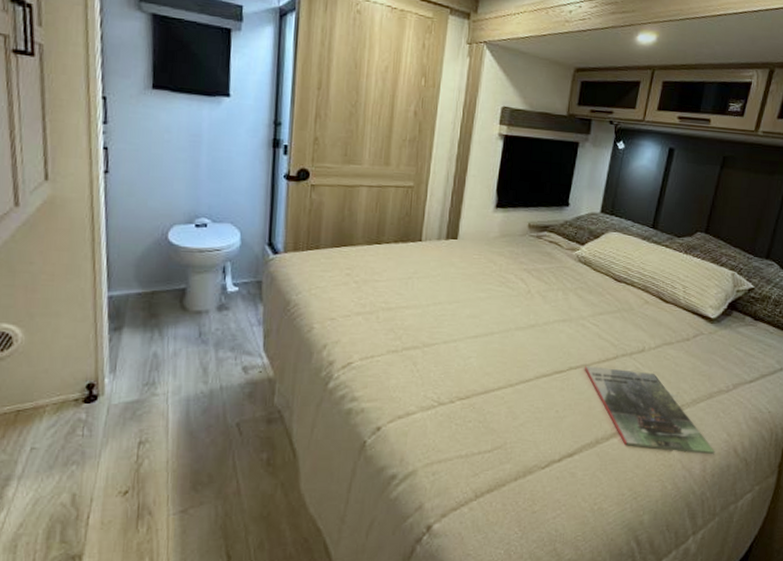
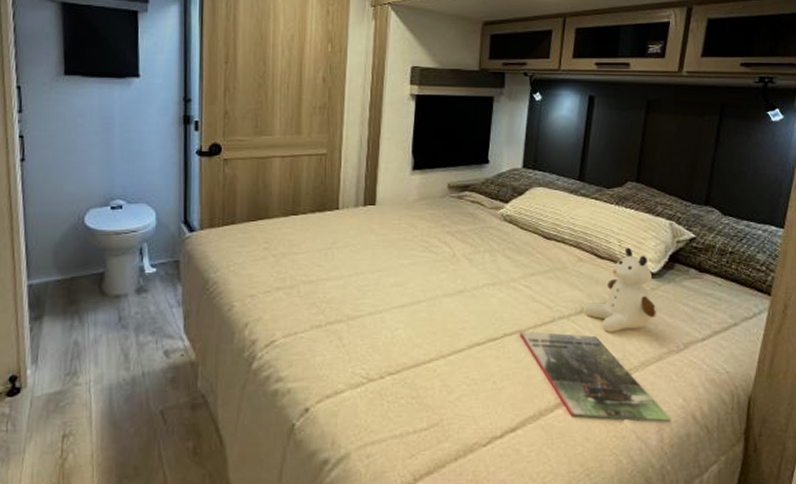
stuffed animal: none [645,293,713,371] -> present [584,247,658,332]

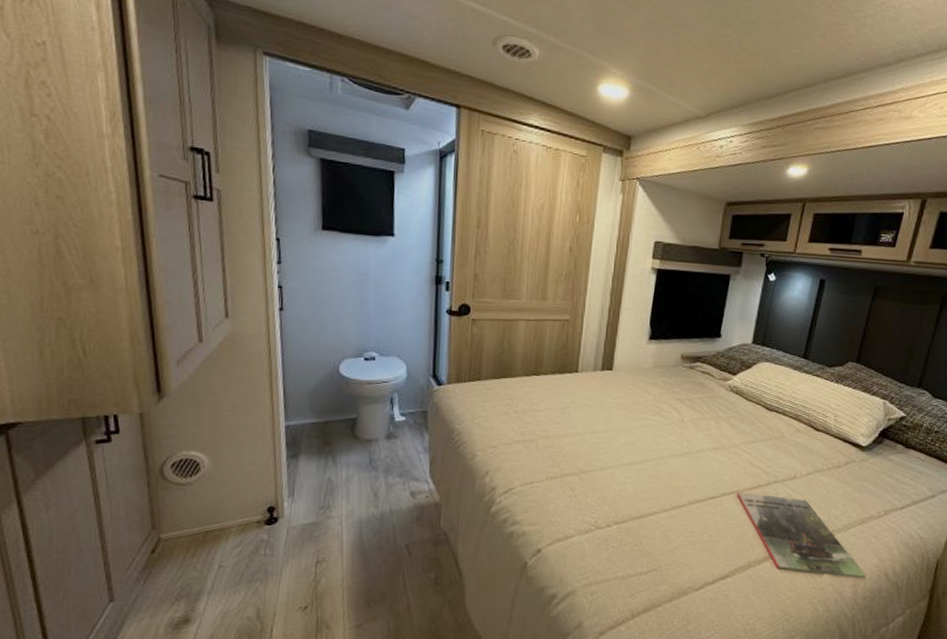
stuffed animal: present [584,247,658,332] -> none [797,422,864,497]

